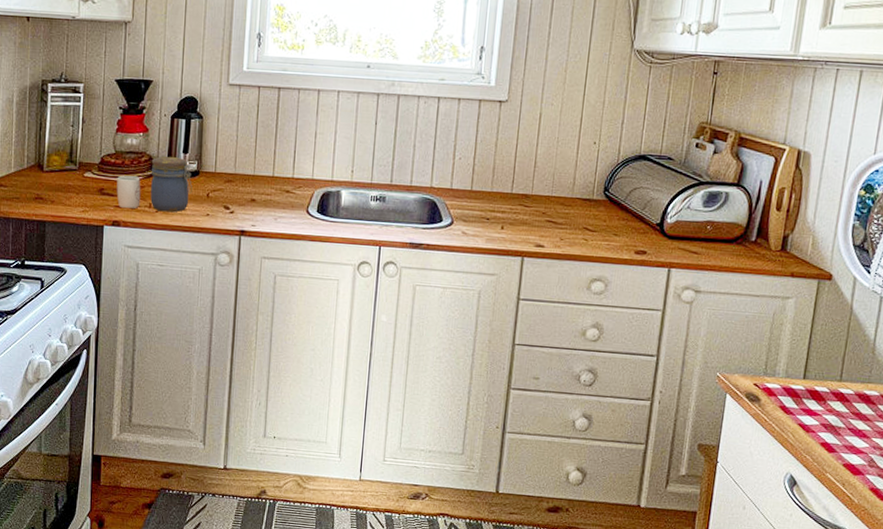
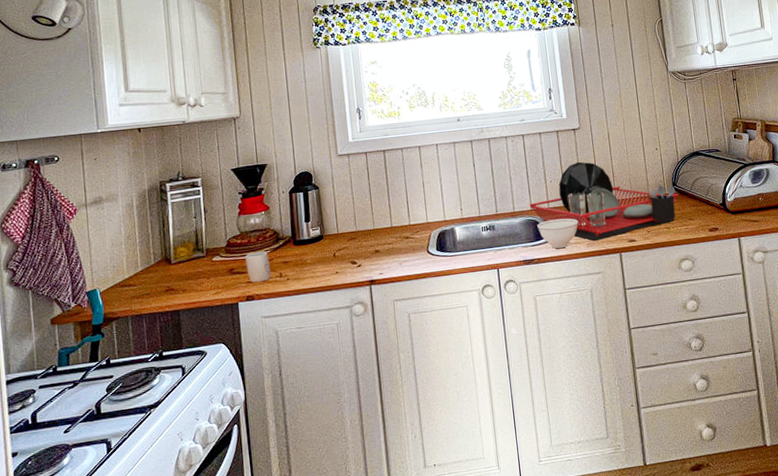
jar: present [150,156,192,213] -> none [276,226,319,279]
dish rack: none [429,141,608,238] -> present [529,161,679,241]
bowl: none [433,202,482,239] -> present [537,218,579,249]

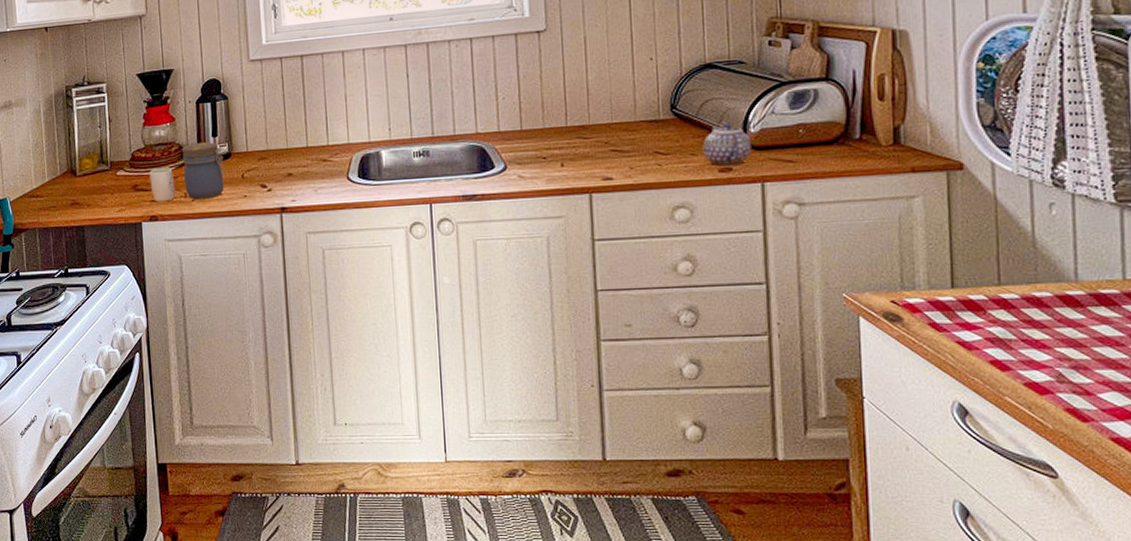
jar: none [276,226,319,279] -> present [181,141,226,200]
dish rack: present [529,161,679,241] -> none [474,74,678,177]
bowl: present [537,218,579,249] -> none [483,145,537,184]
teapot: none [696,194,730,228] -> present [703,121,753,168]

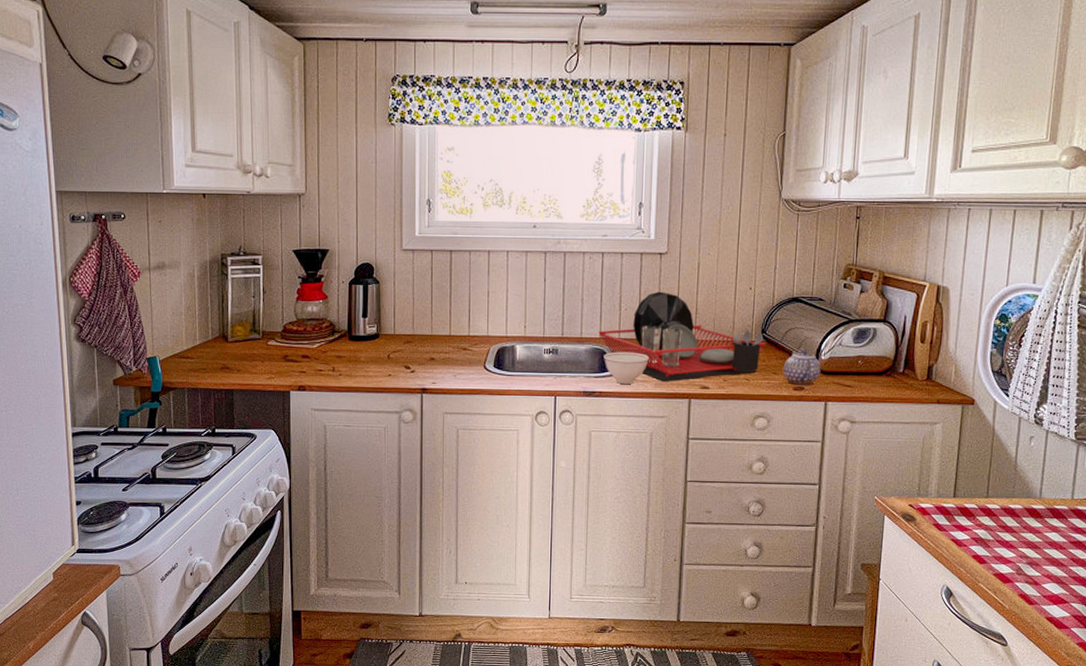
mug: present [149,168,176,202] -> none [300,342,324,374]
jar: present [181,141,226,200] -> none [332,321,373,375]
dish rack: none [474,74,678,177] -> present [598,291,766,382]
bowl: none [483,145,537,184] -> present [604,351,649,385]

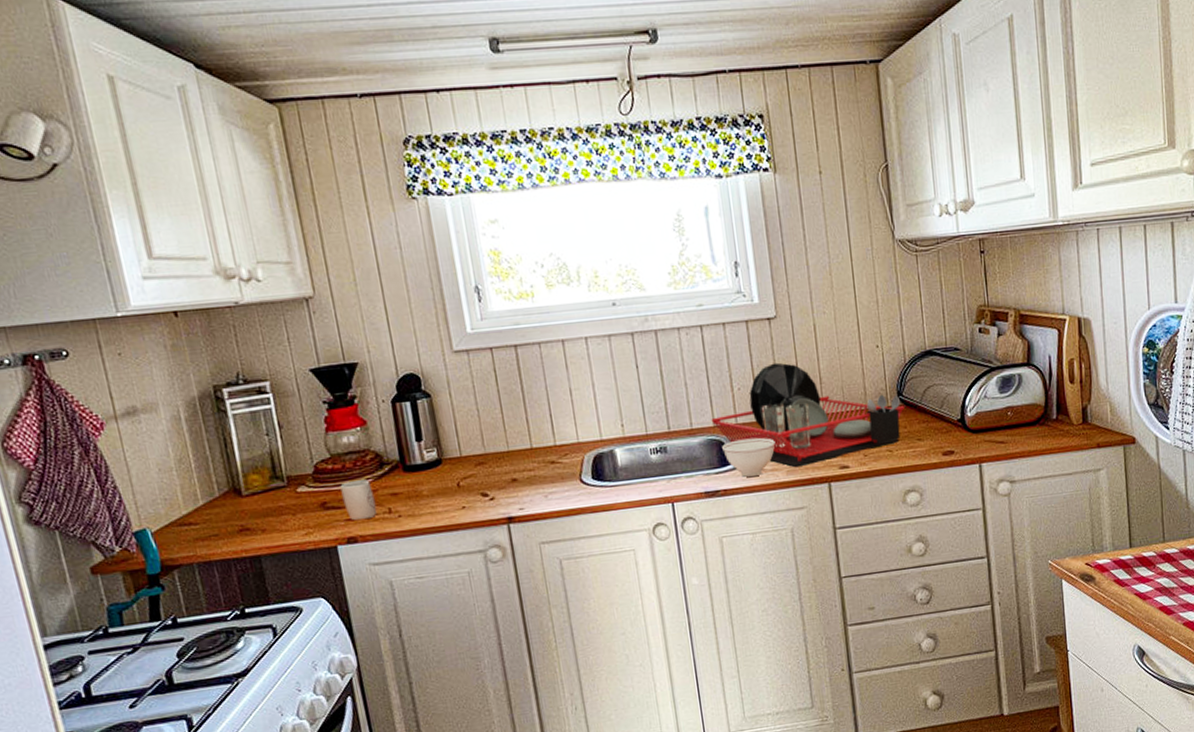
mug: none [300,342,324,374] -> present [340,479,378,521]
teapot: present [783,348,822,387] -> none [927,406,970,451]

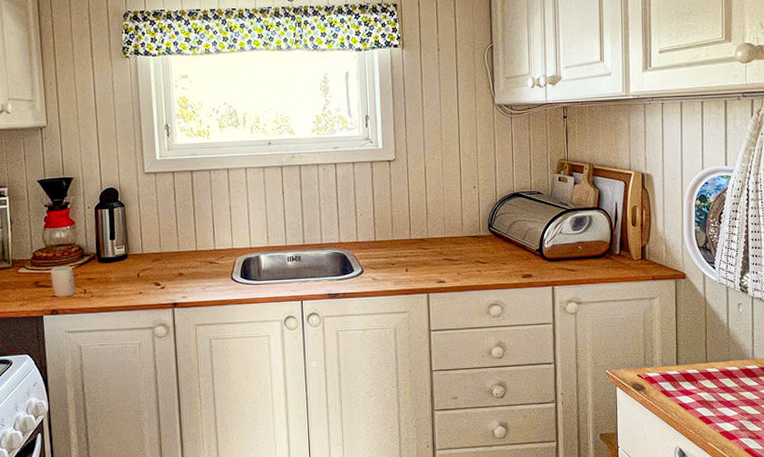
dish rack: present [711,362,905,468] -> none [337,195,493,280]
bowl: present [722,437,776,478] -> none [344,253,387,285]

